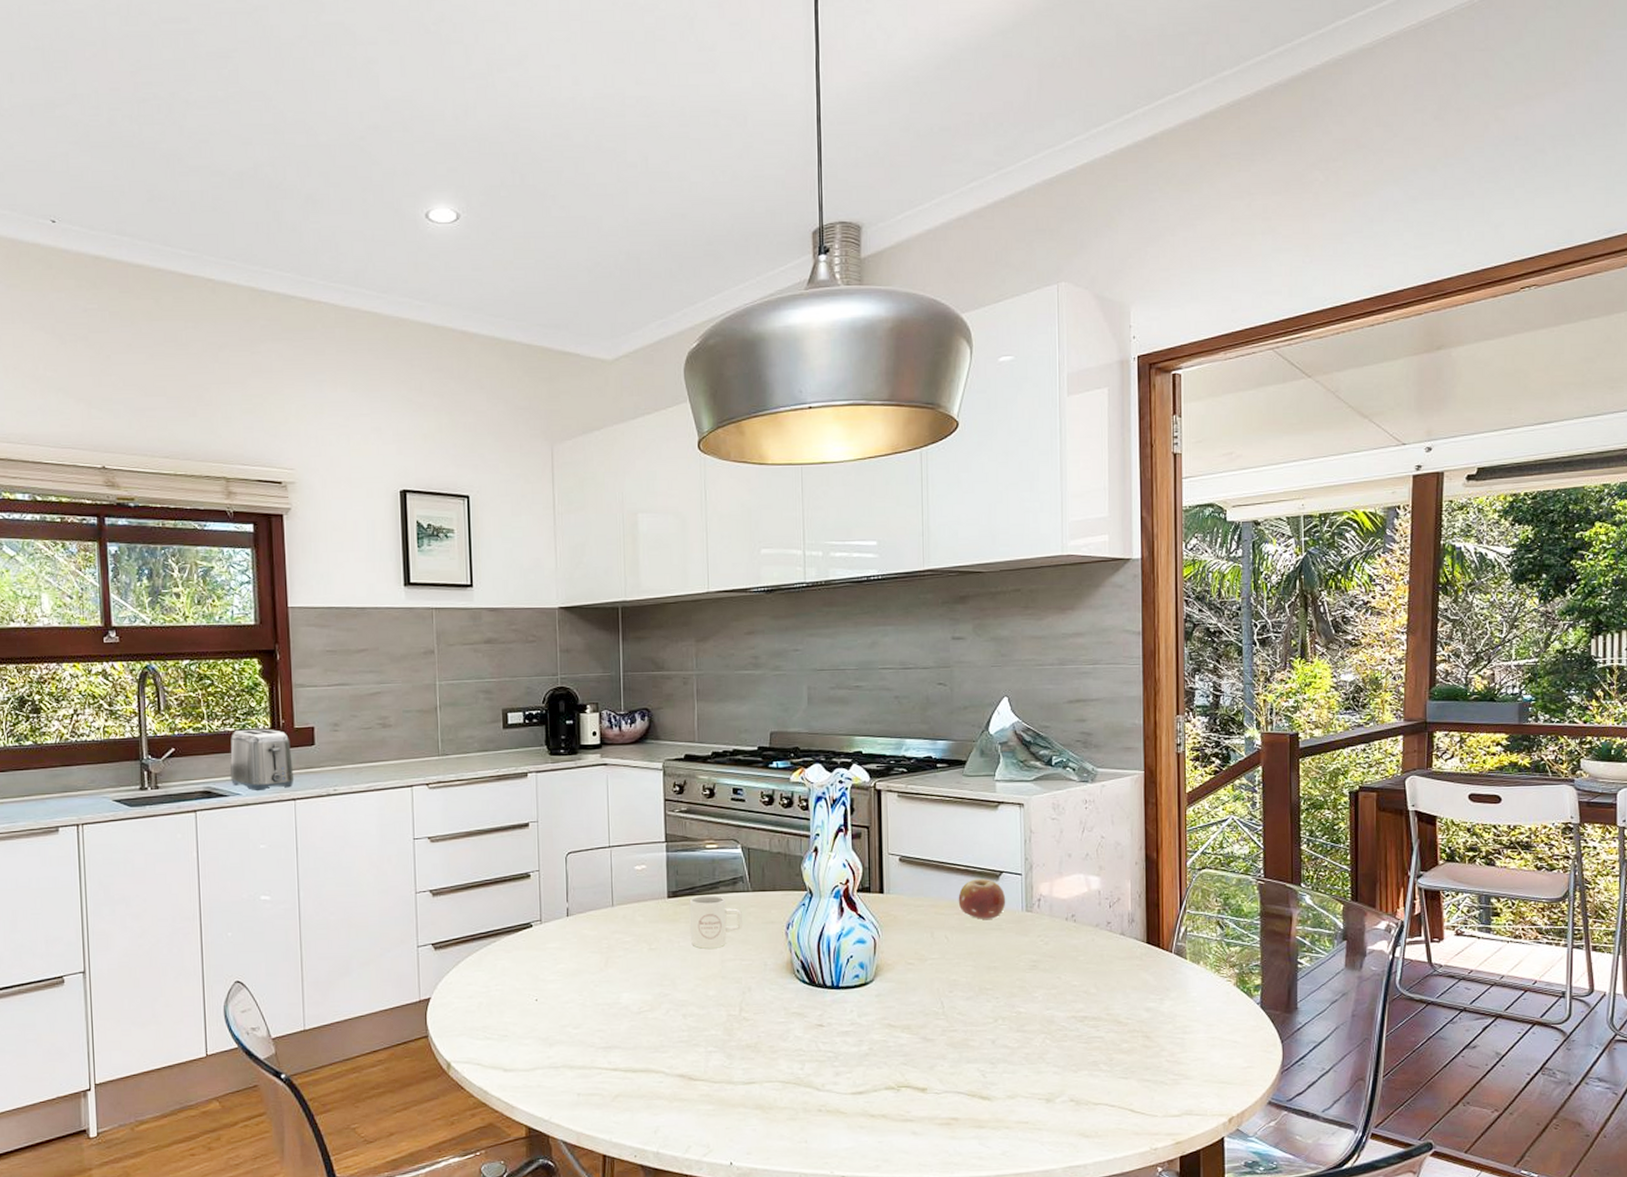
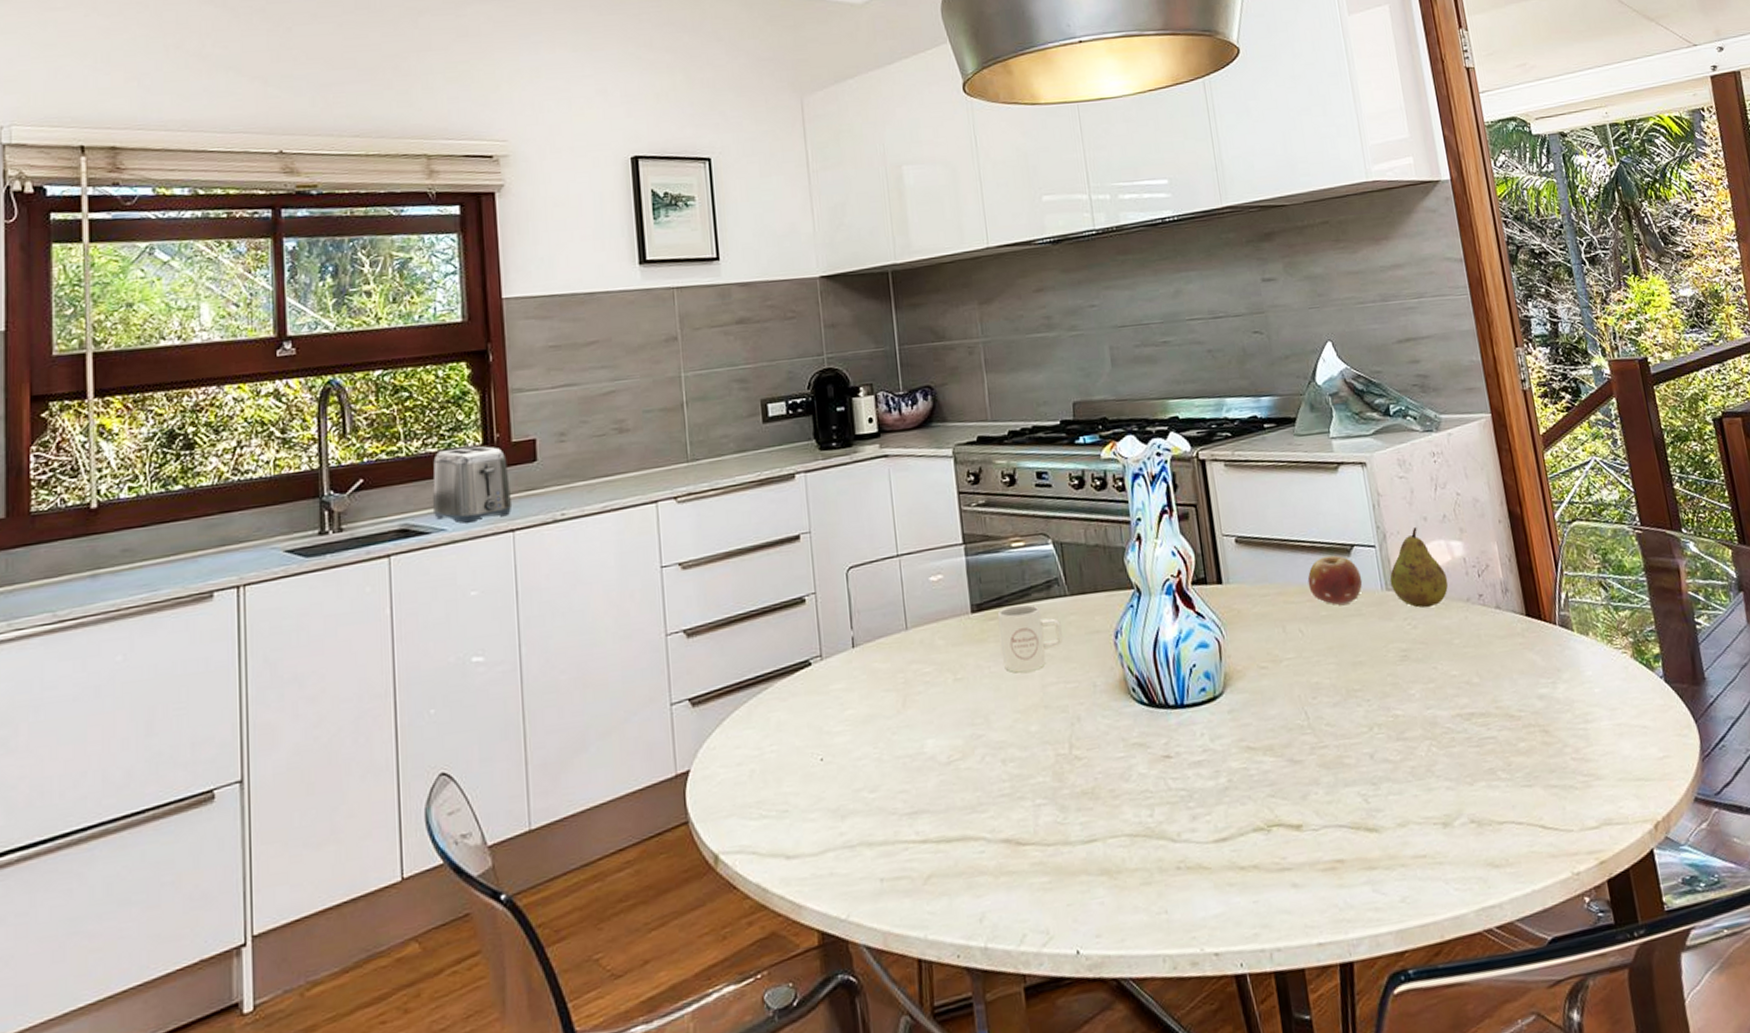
fruit: none [1030,862,1082,929] -> present [1389,527,1449,608]

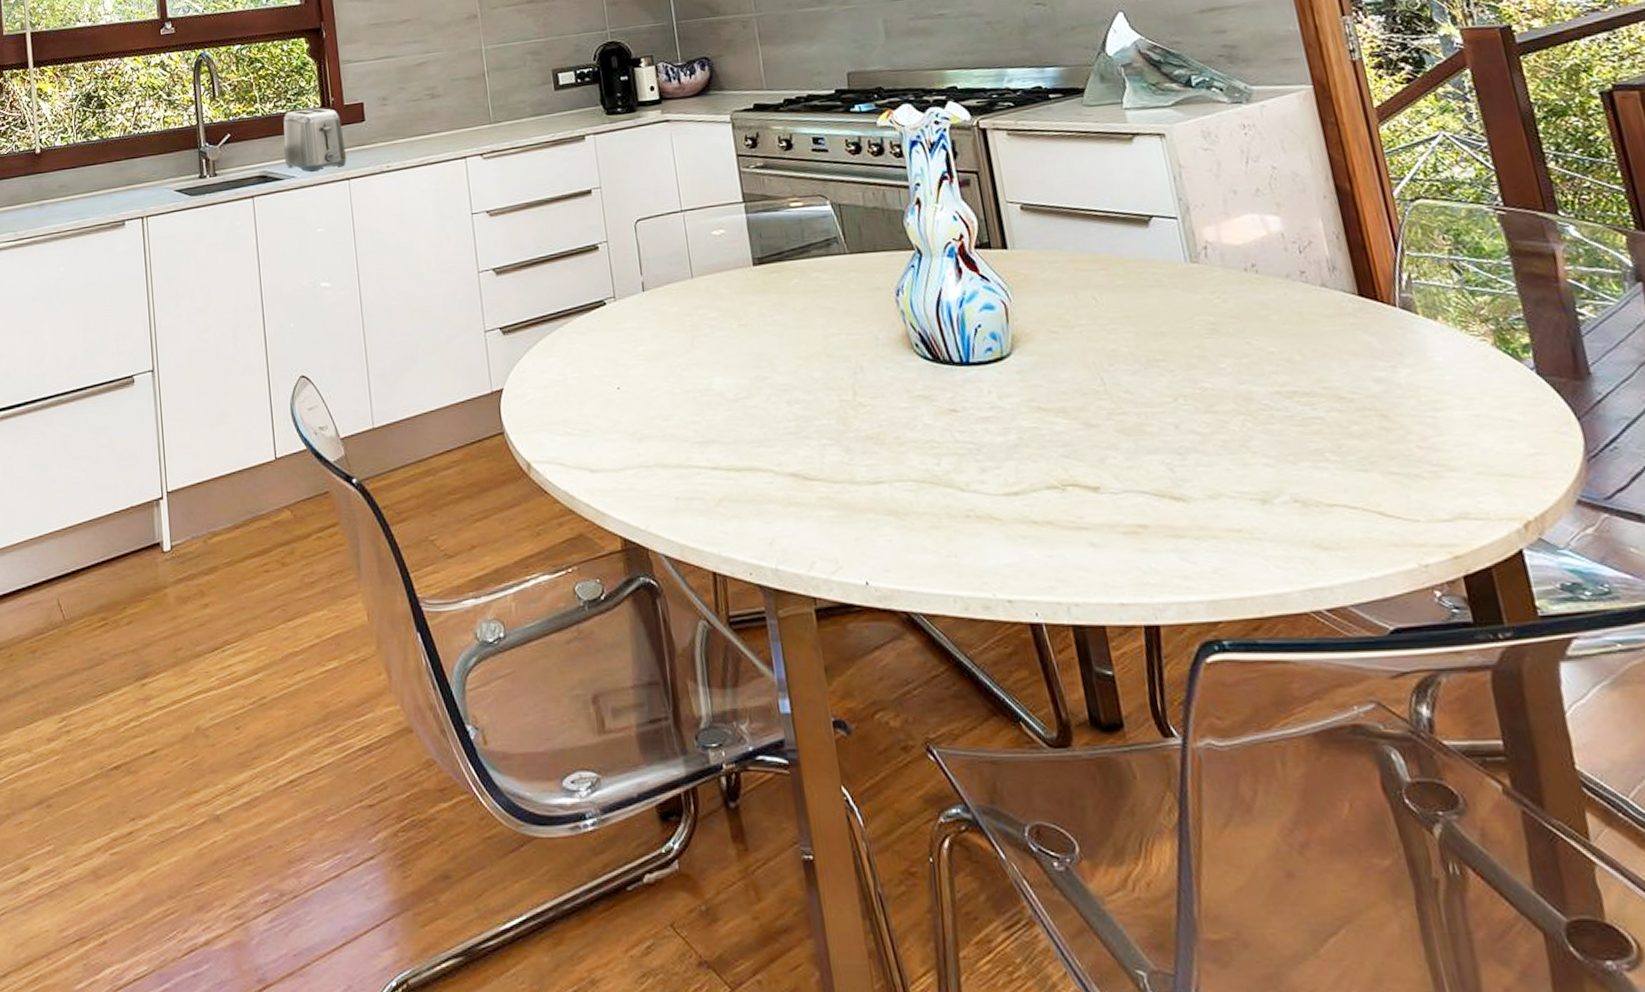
mug: present [997,604,1063,674] -> none [778,259,844,324]
fruit: present [1307,555,1363,605] -> none [1100,225,1164,275]
fruit: present [1389,527,1449,608] -> none [1194,200,1264,283]

